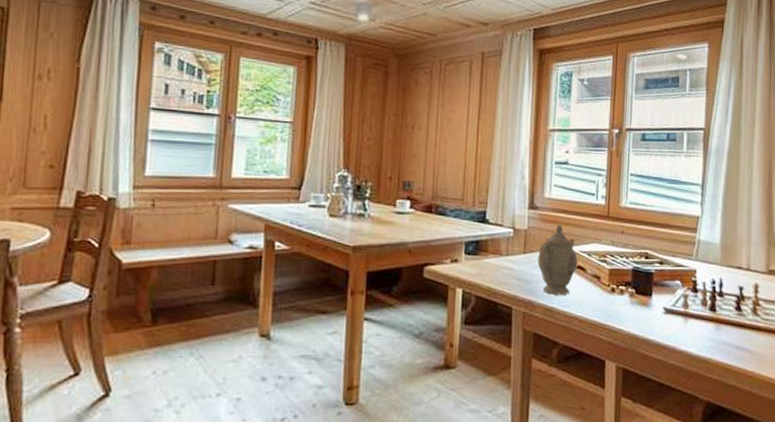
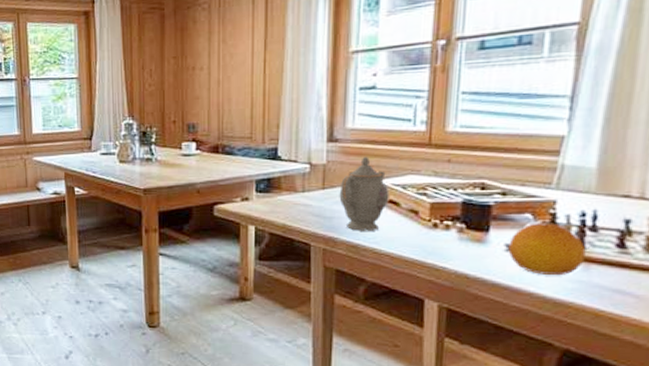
fruit: none [665,289,717,334] -> present [508,223,586,275]

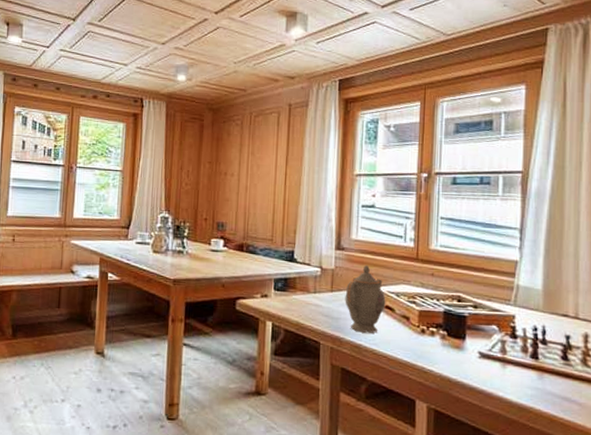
fruit: present [508,223,586,275] -> none [481,334,539,382]

